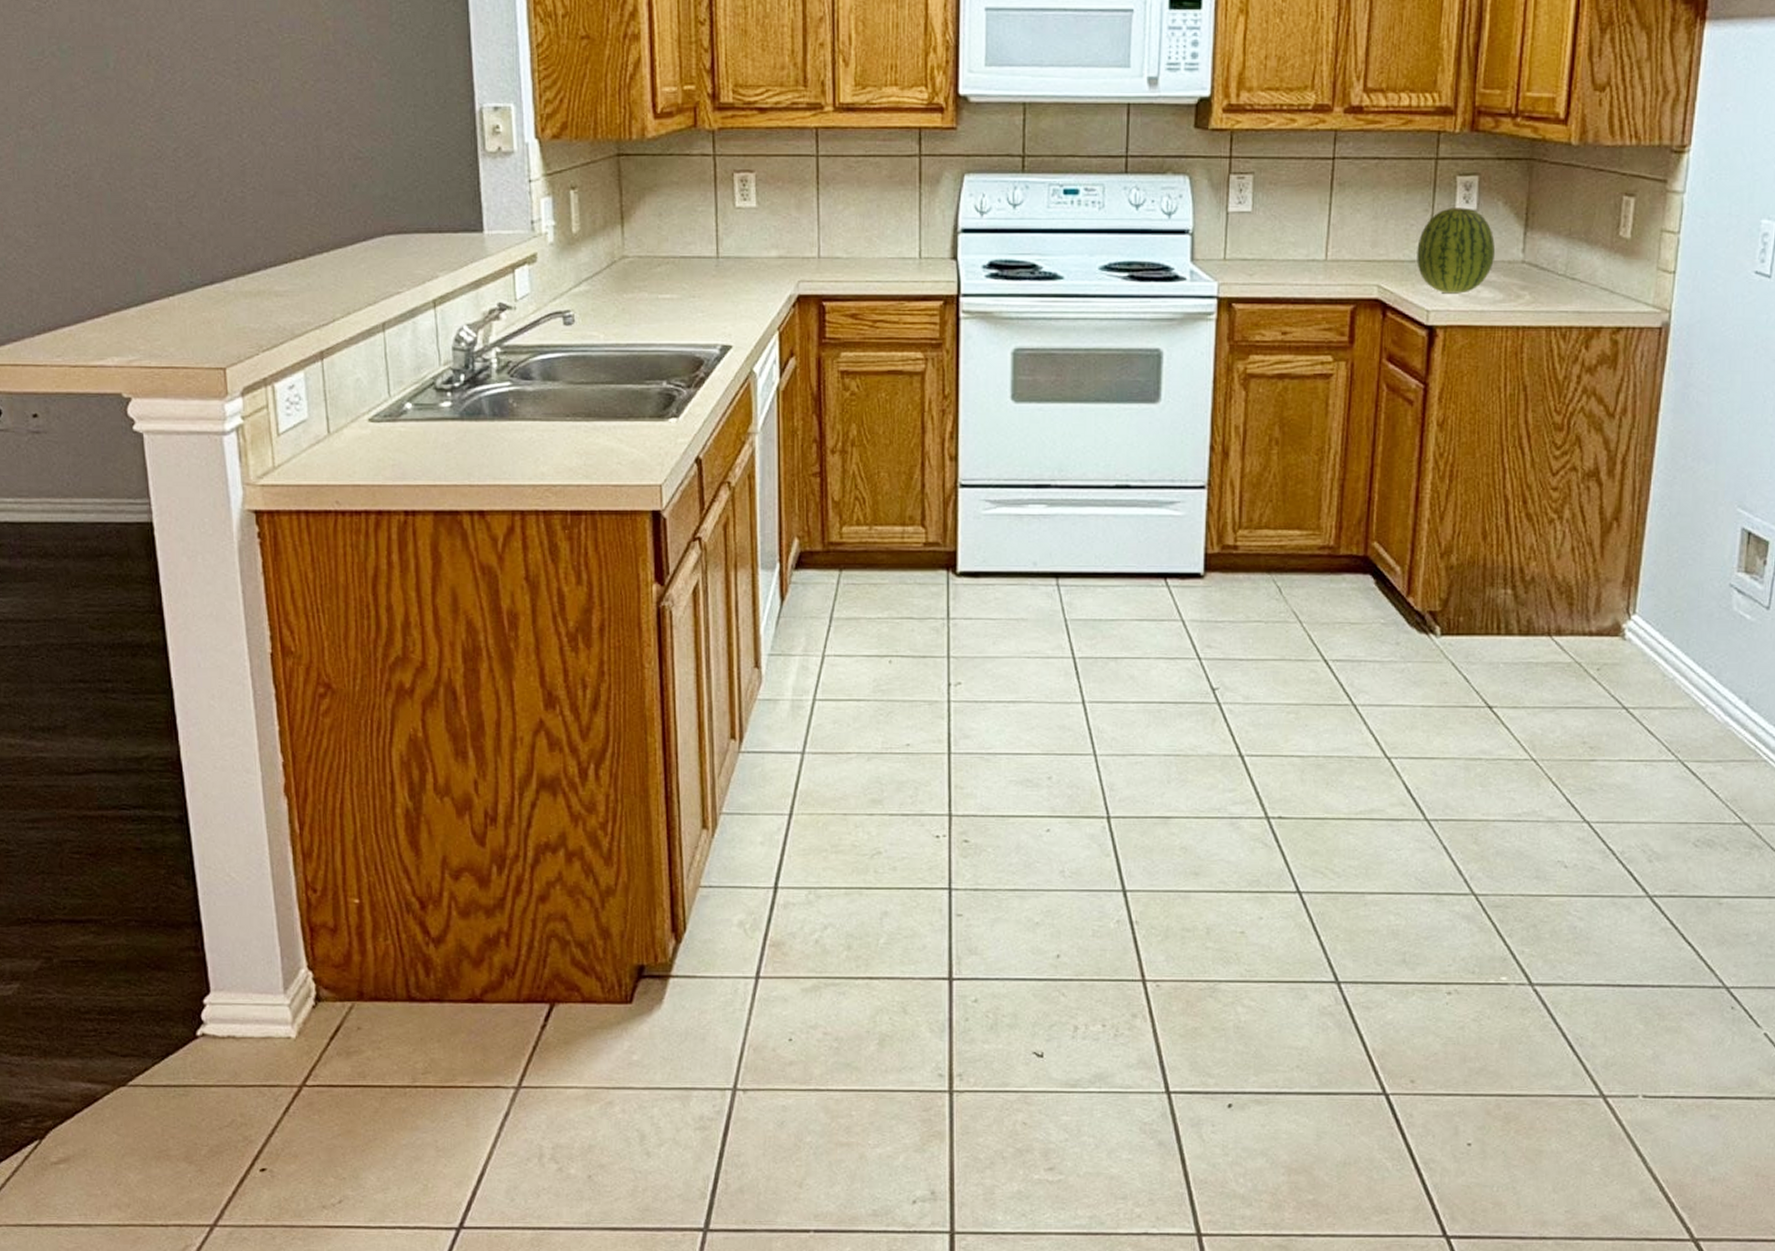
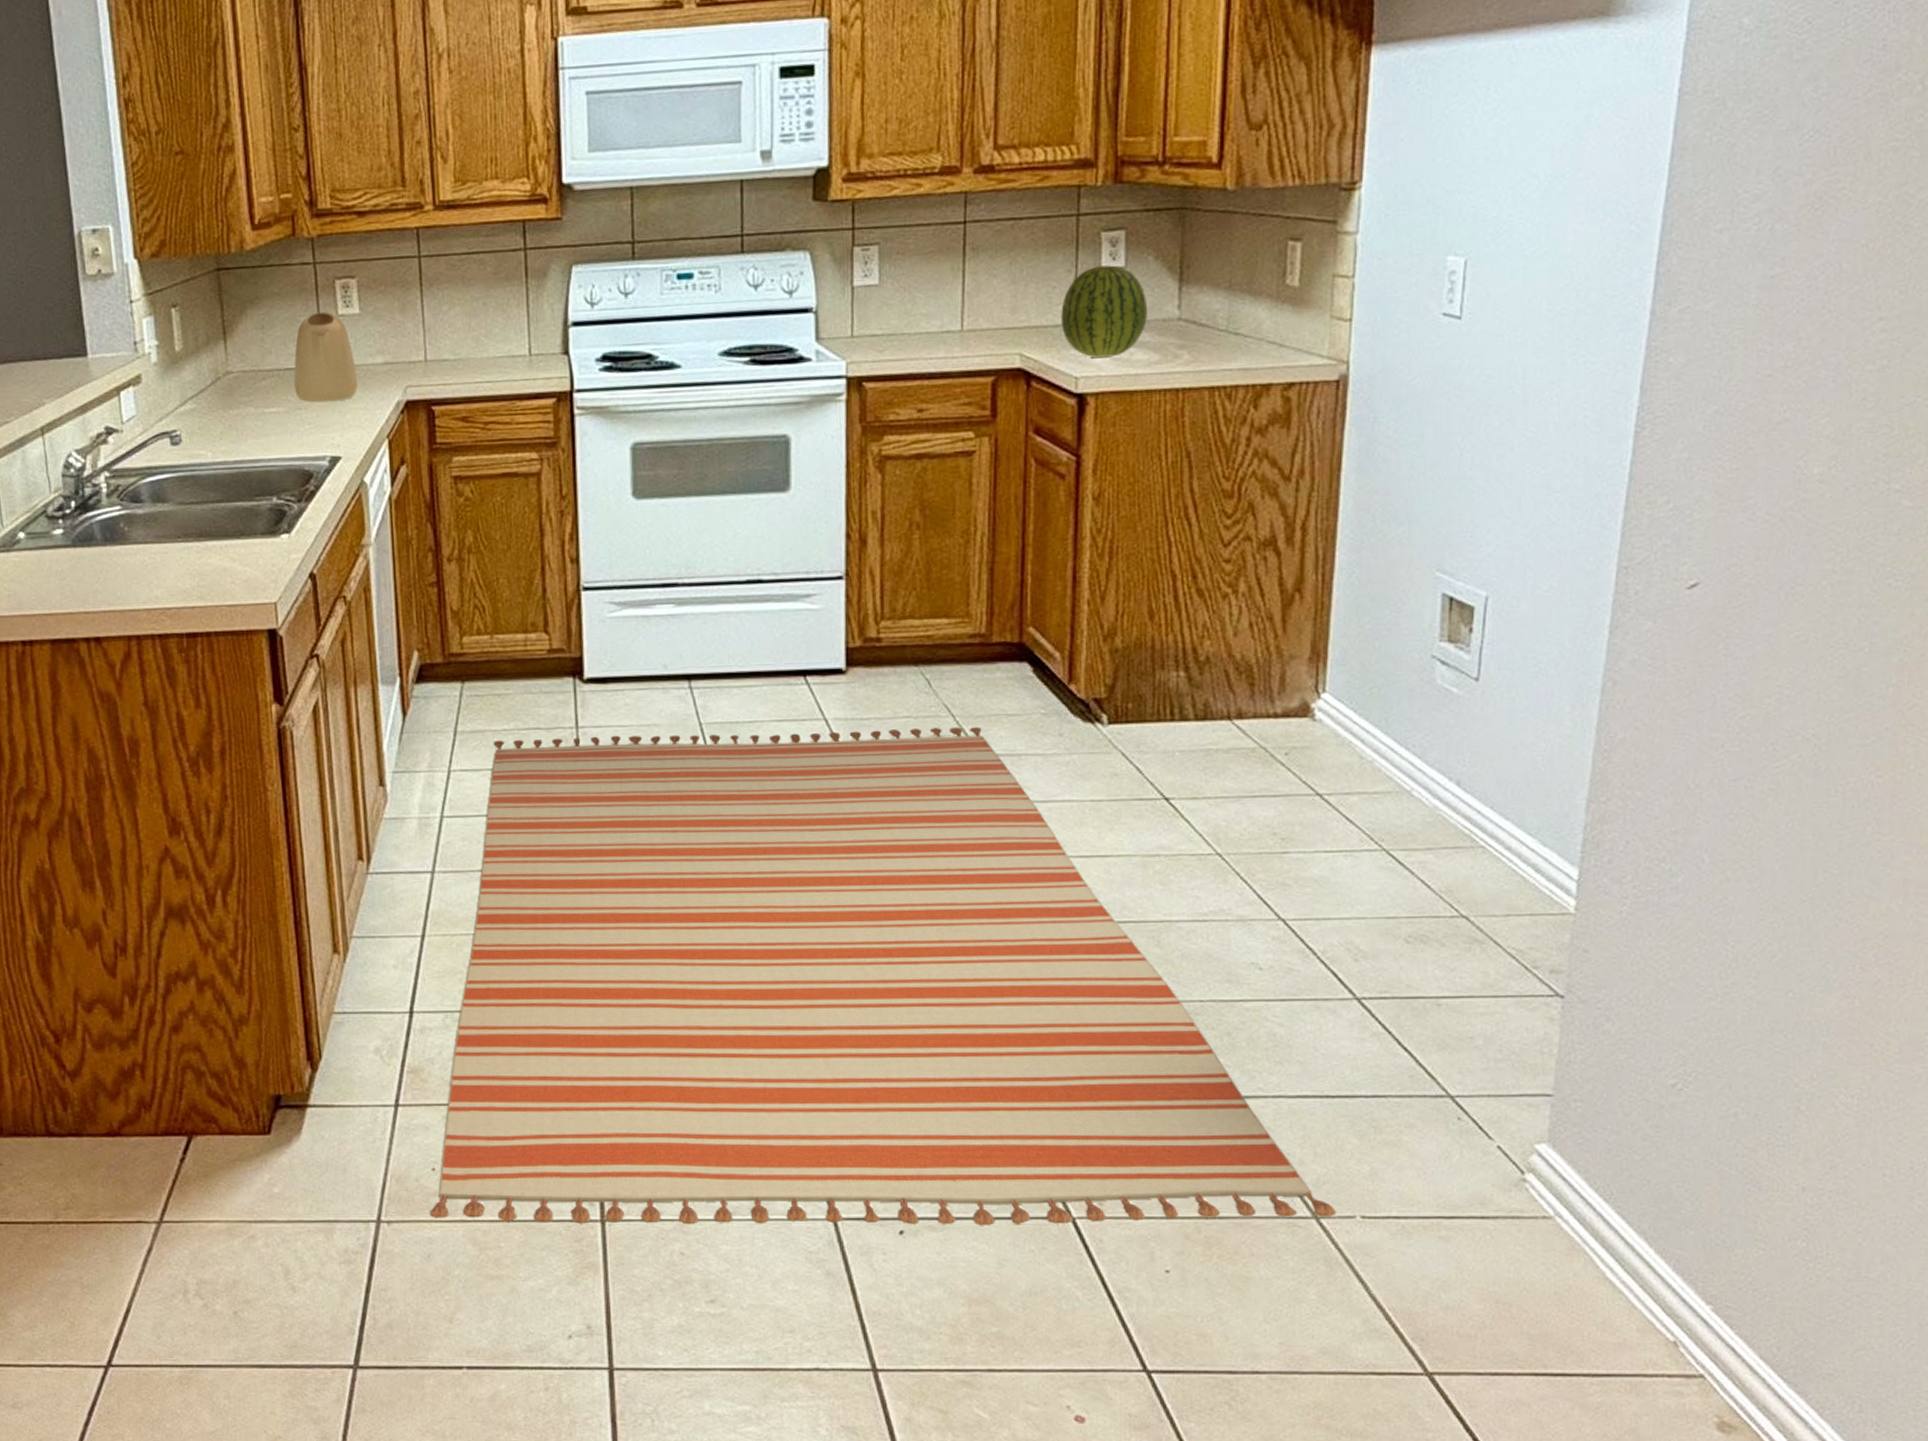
kettle: none [689,203,751,292] -> present [294,311,358,403]
rug: none [785,627,1622,1100] -> present [430,726,1337,1226]

